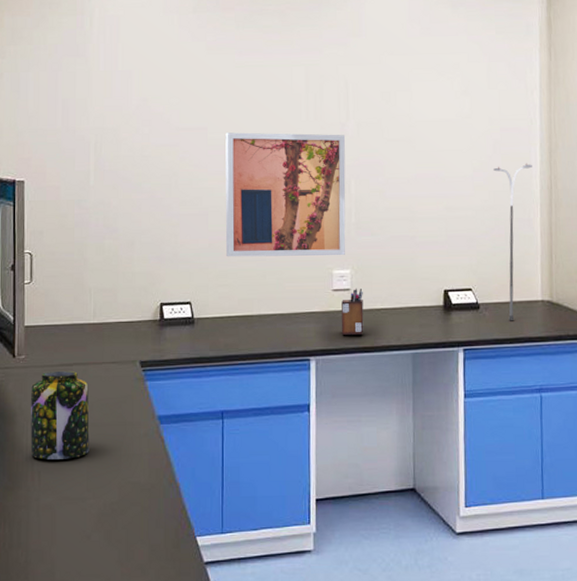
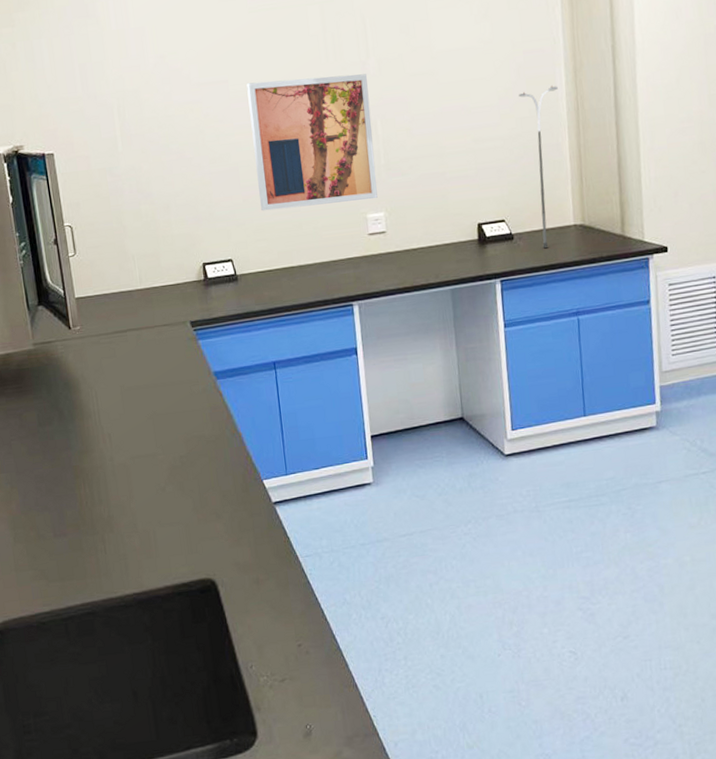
jar: present [30,370,90,460] -> none [90,337,153,423]
desk organizer: present [341,288,364,335] -> none [378,230,403,278]

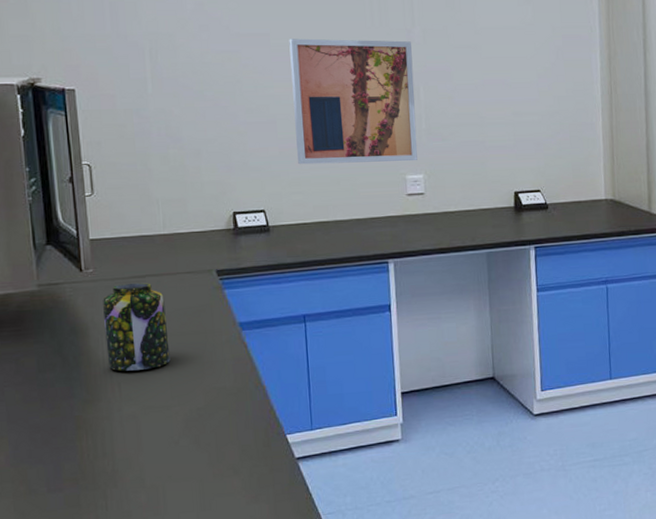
jar: none [90,337,153,423] -> present [103,282,170,371]
desk lamp: present [519,85,558,249] -> none [557,69,593,220]

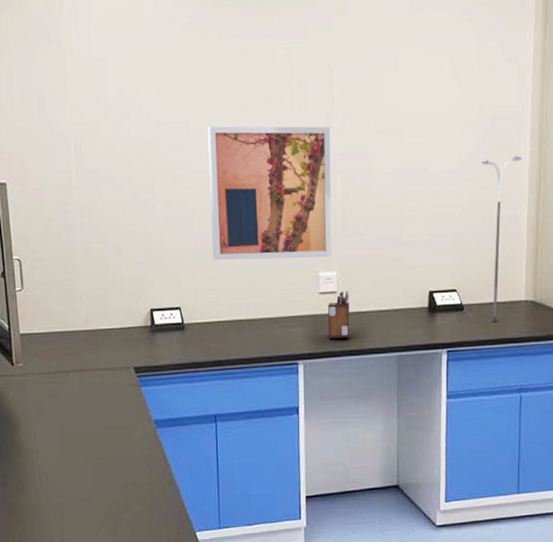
jar: present [103,282,170,371] -> none [32,377,92,463]
desk organizer: none [416,192,440,237] -> present [328,290,350,338]
desk lamp: none [557,69,593,220] -> present [482,155,522,322]

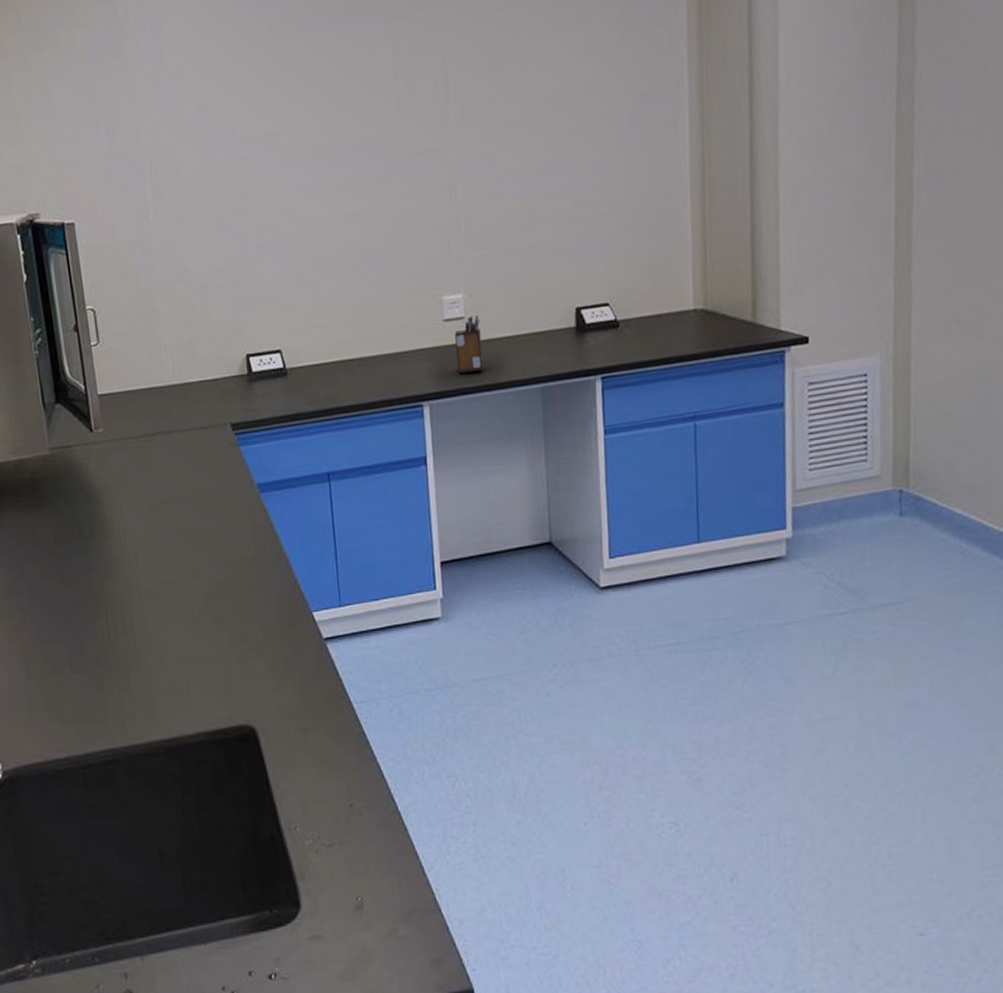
wall art: present [207,126,332,261] -> none [301,124,456,292]
desk lamp: present [482,155,522,322] -> none [631,136,680,339]

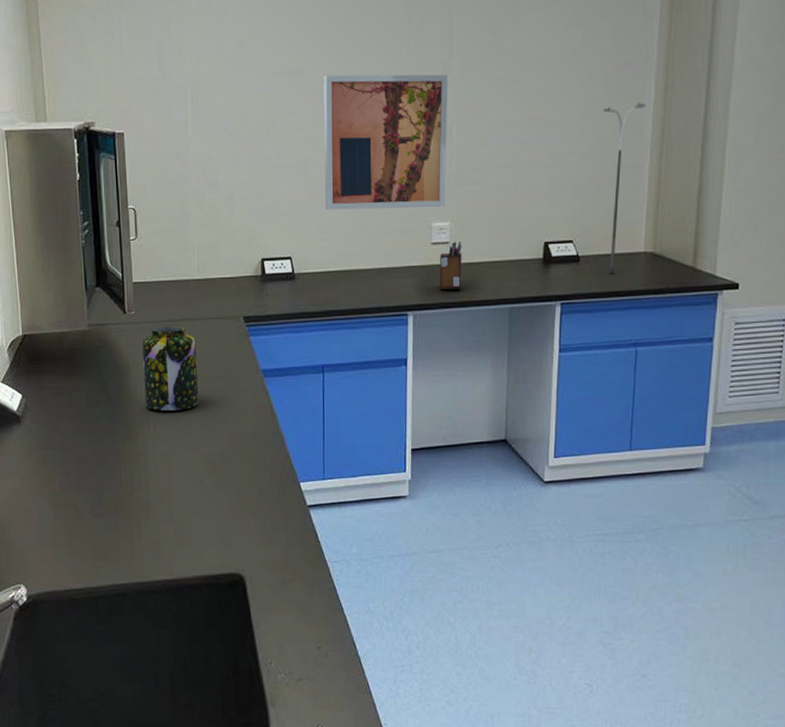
jar: none [115,441,187,542] -> present [142,326,199,411]
wall art: none [301,124,456,292] -> present [324,74,448,210]
desk lamp: none [631,136,680,339] -> present [603,102,645,274]

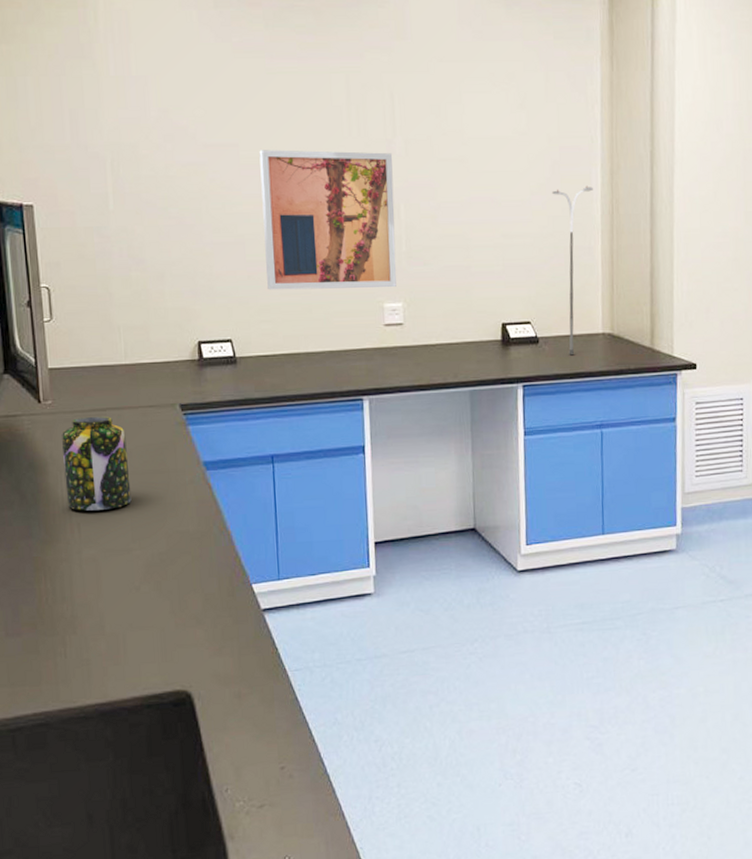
desk organizer: present [439,241,462,289] -> none [394,322,419,373]

